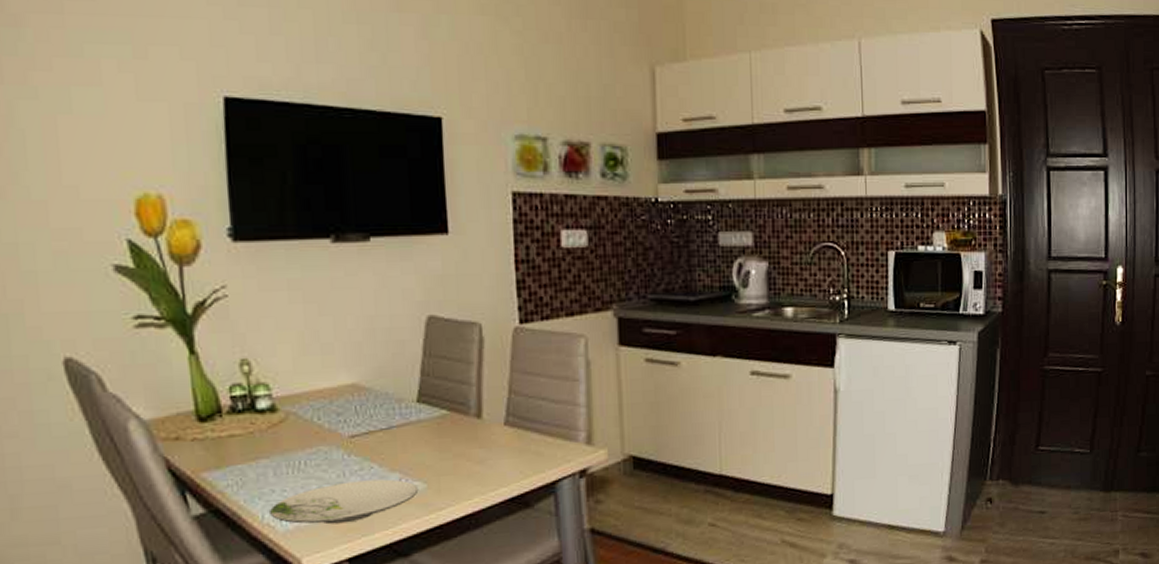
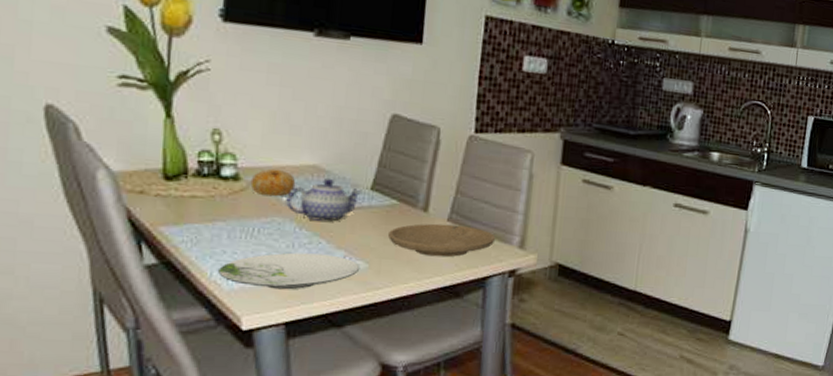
fruit: none [288,393,337,425] -> present [250,168,296,197]
teapot: none [329,395,407,444] -> present [286,178,361,221]
plate: none [442,427,560,467] -> present [387,223,496,257]

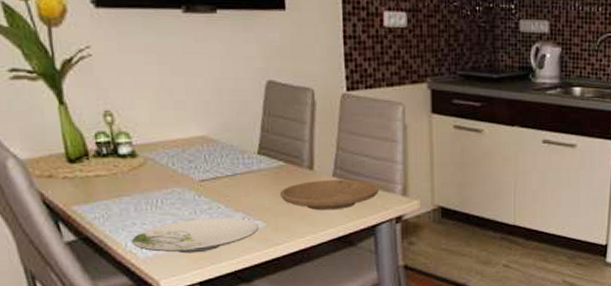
fruit: present [250,168,296,197] -> none [146,143,189,169]
teapot: present [286,178,361,221] -> none [182,147,249,187]

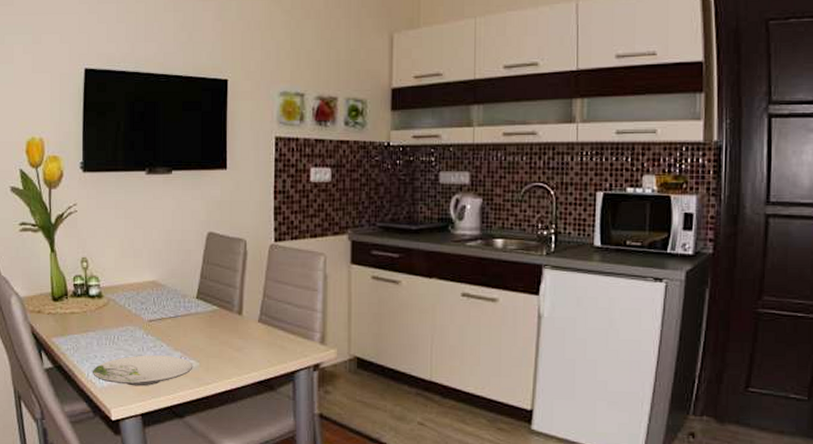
plate: present [279,179,380,211] -> none [212,325,300,355]

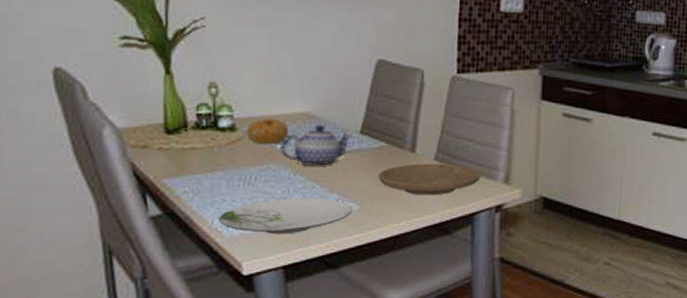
fruit: none [110,286,141,309] -> present [246,118,289,145]
teapot: none [135,291,189,327] -> present [280,124,351,166]
plate: none [212,325,300,355] -> present [377,163,482,196]

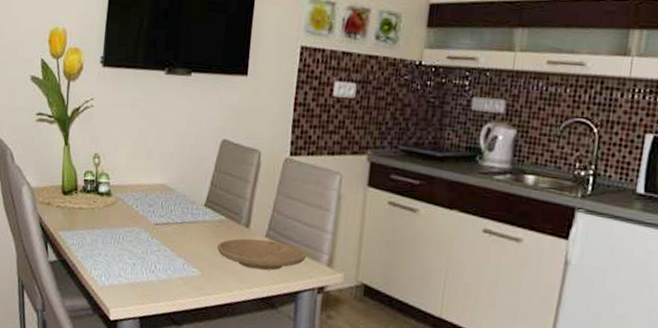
plate: present [219,198,353,234] -> none [95,257,196,290]
fruit: present [246,118,289,145] -> none [118,186,150,210]
teapot: present [280,124,351,166] -> none [142,195,197,233]

